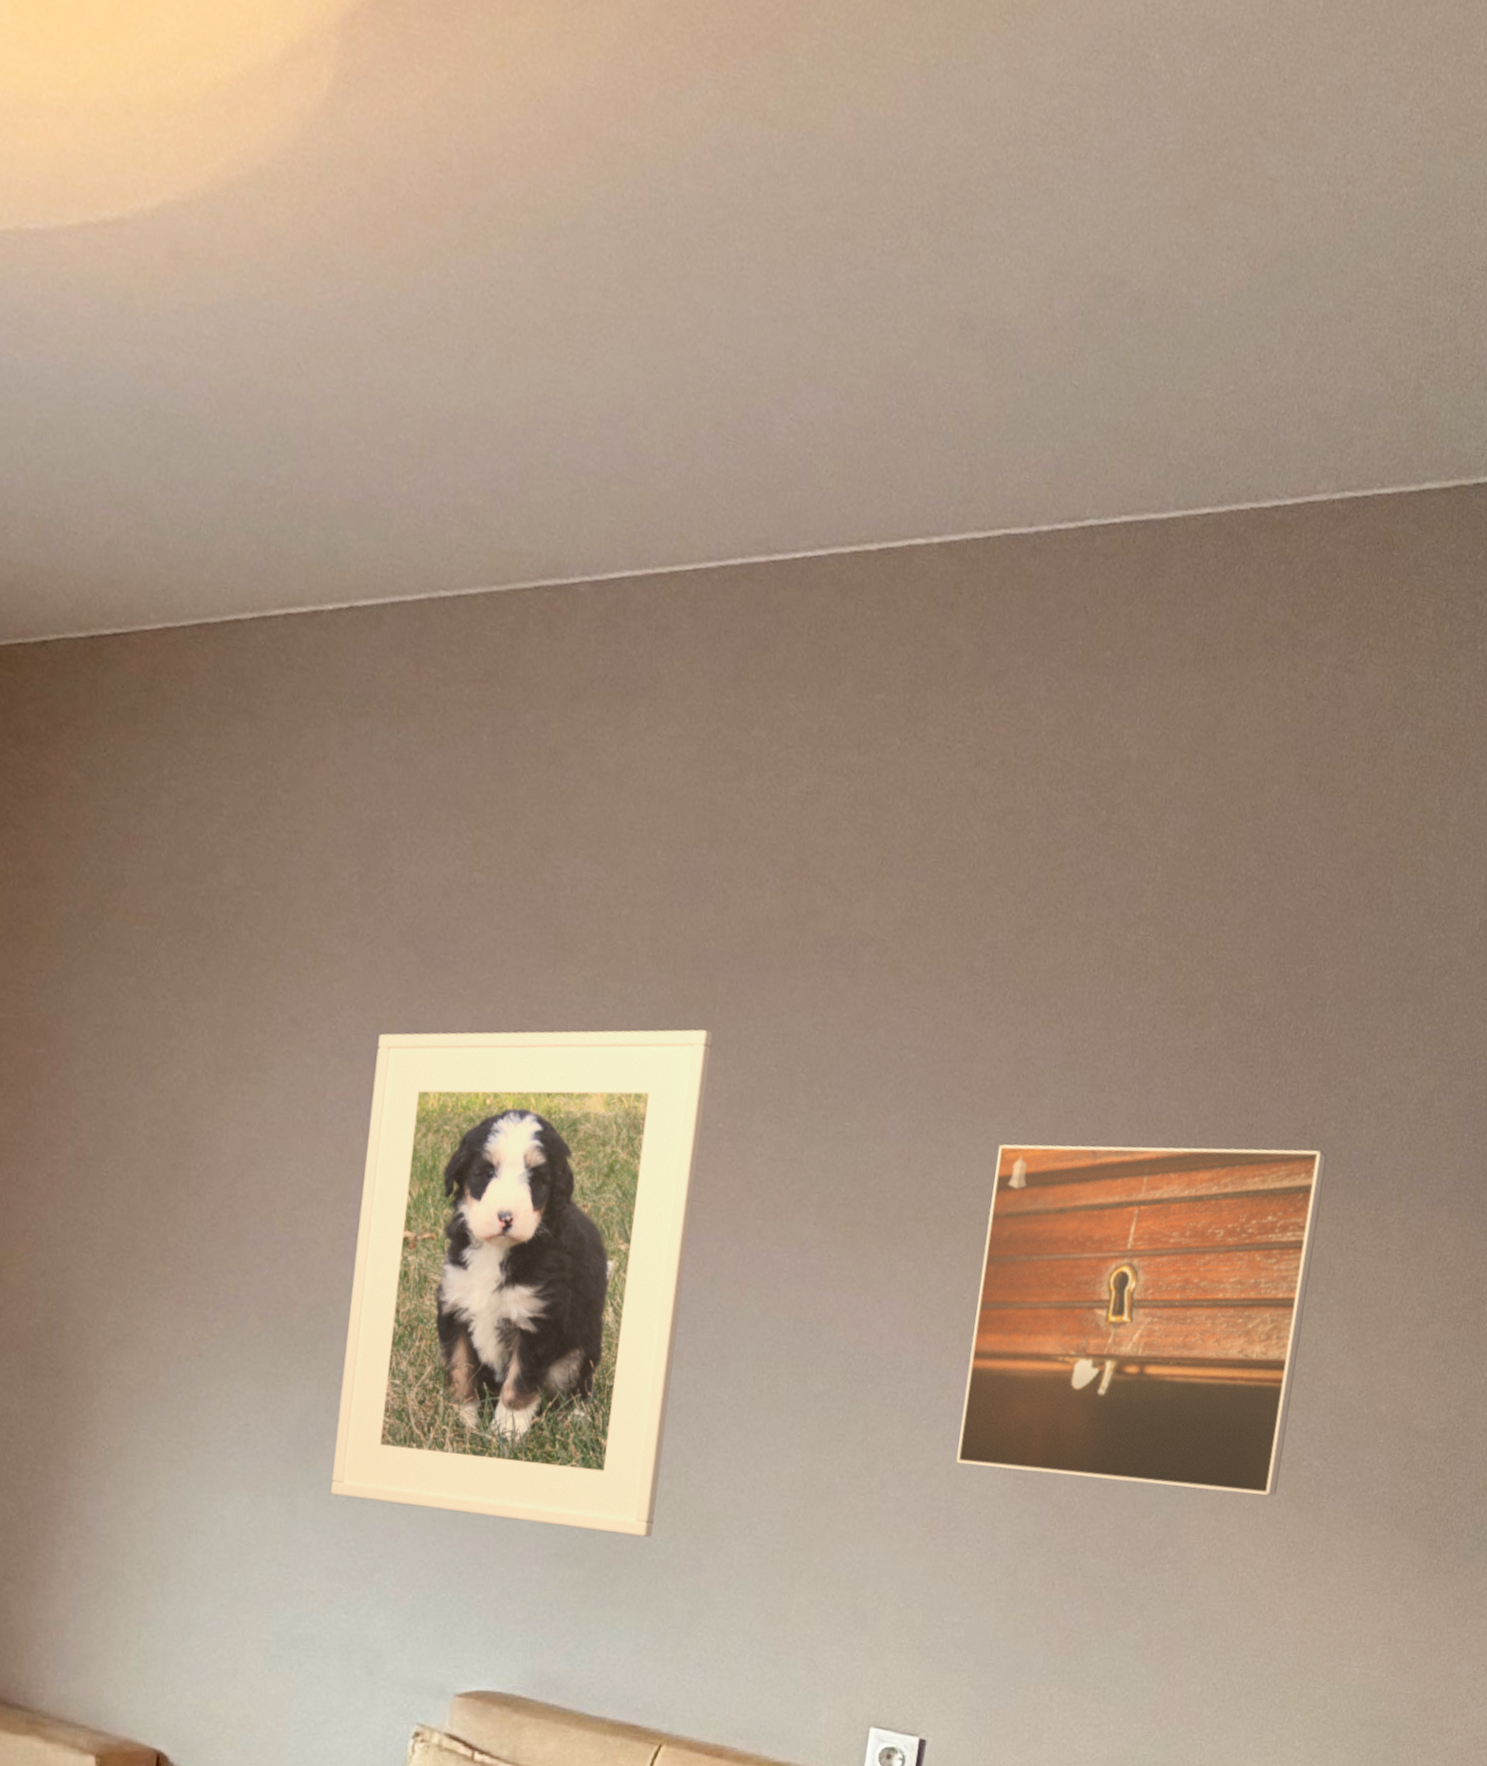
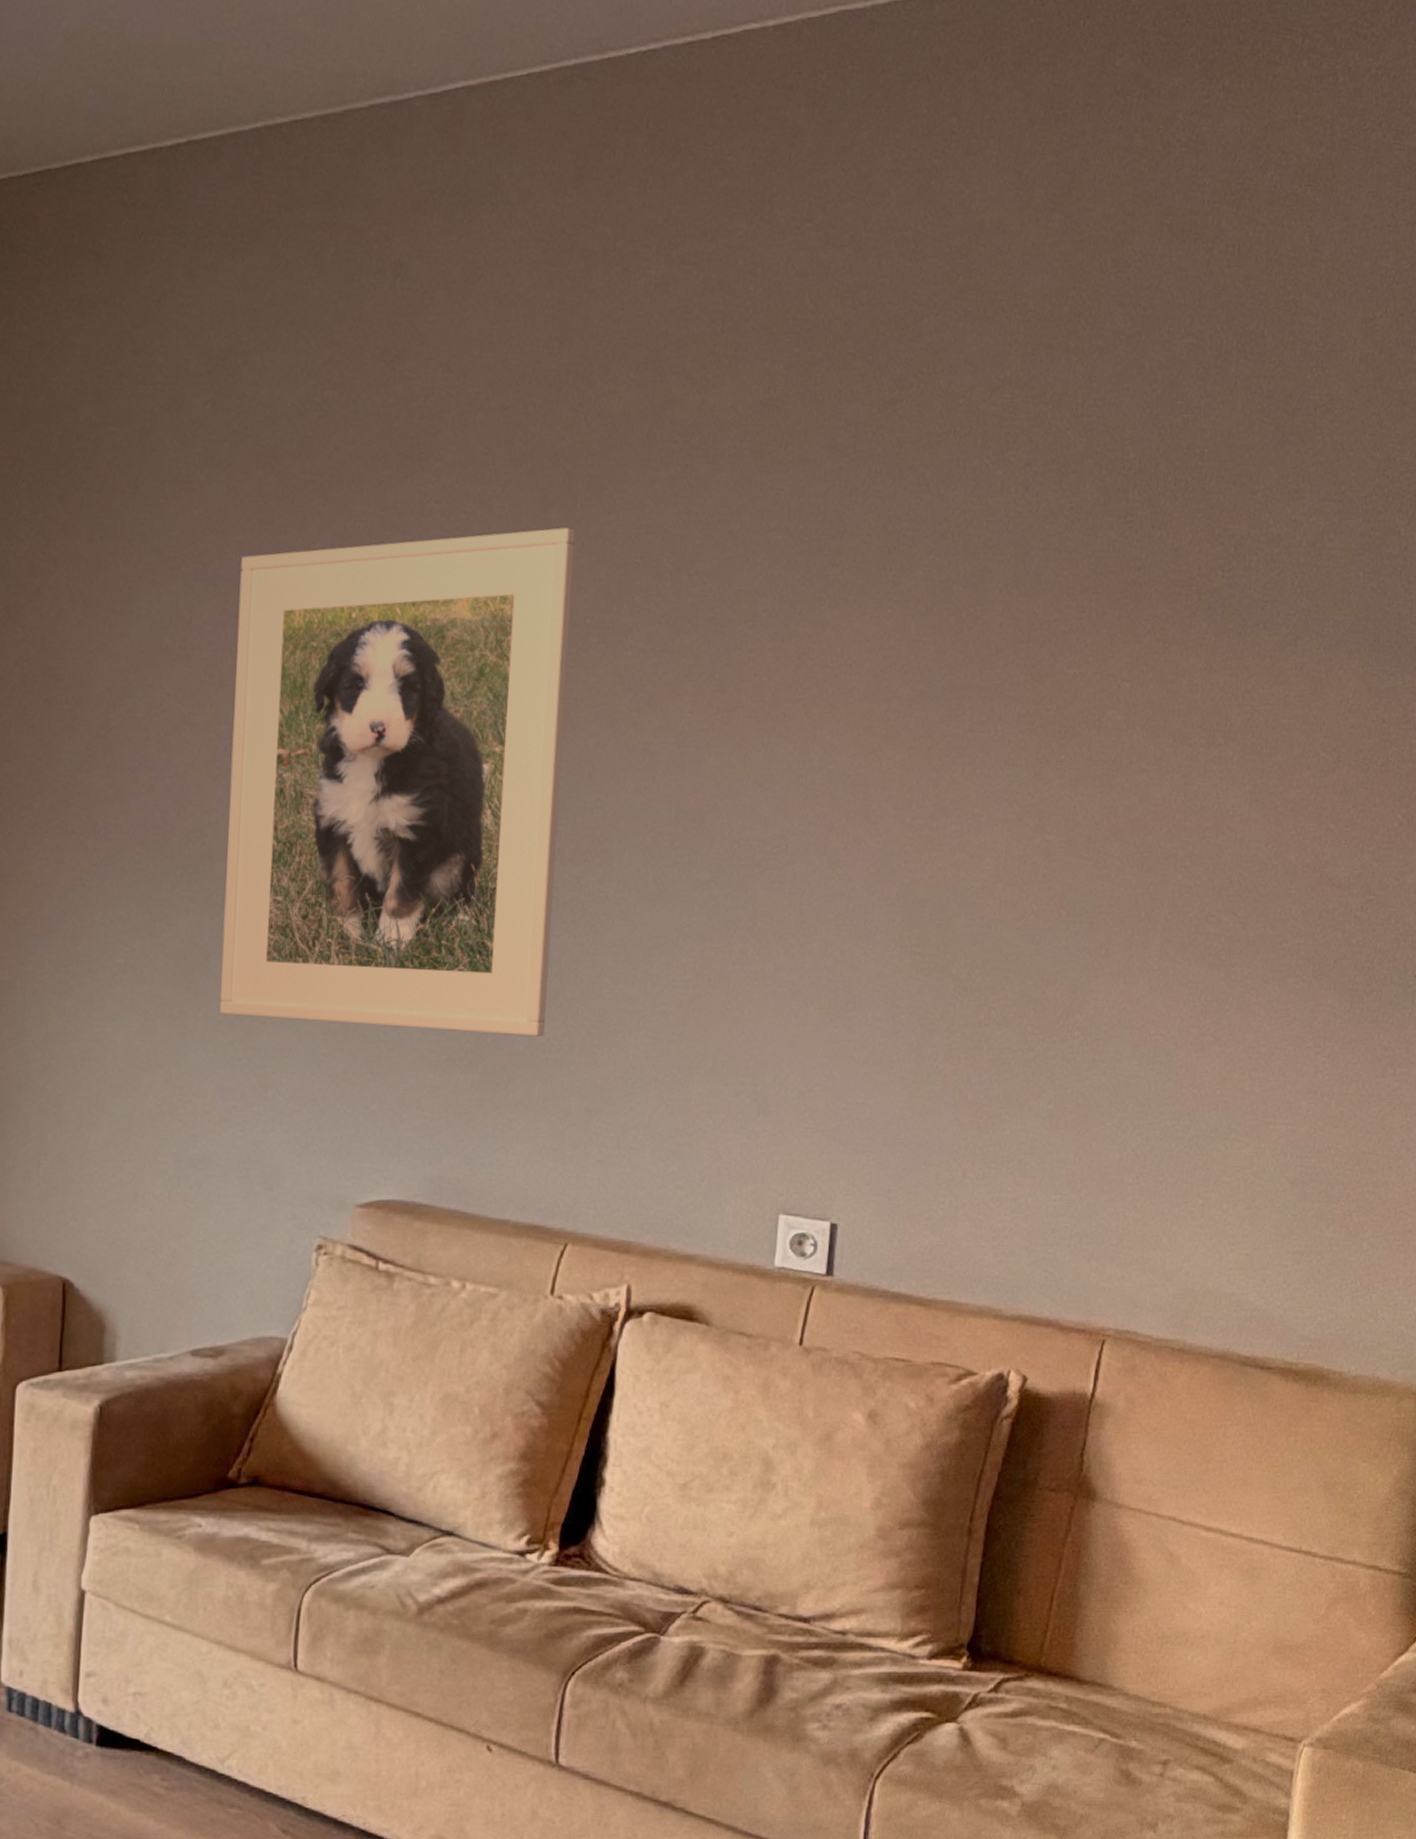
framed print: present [956,1144,1327,1496] -> none [850,600,1216,955]

